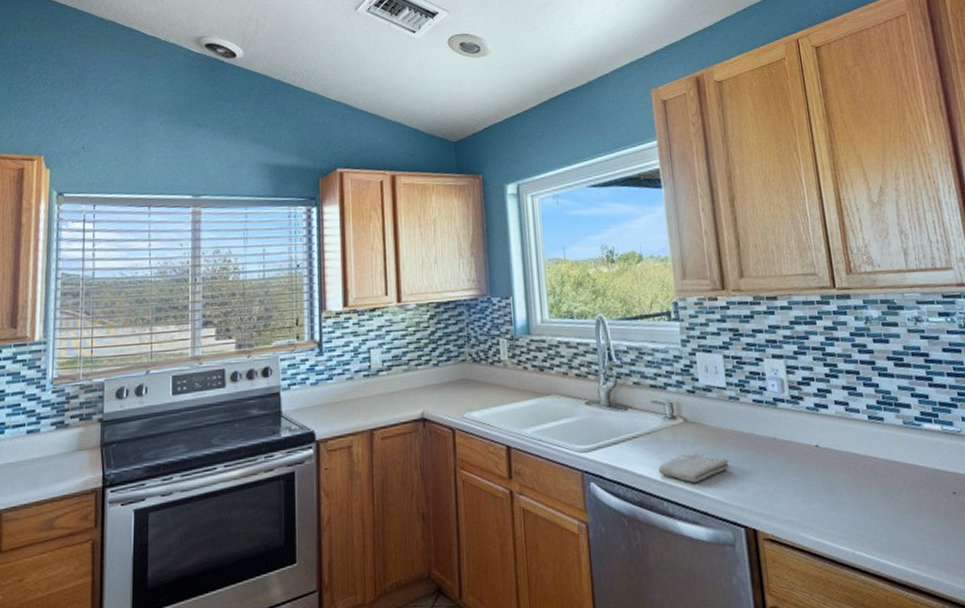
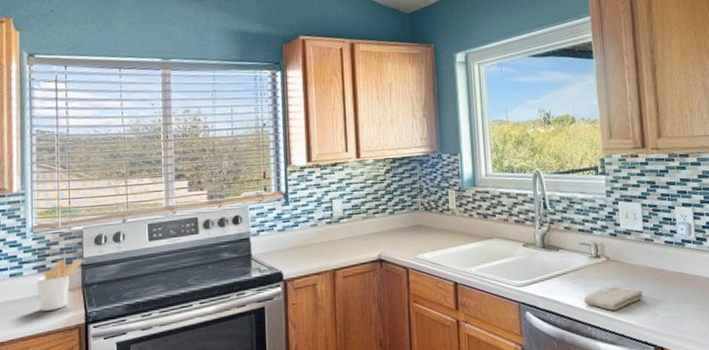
utensil holder: none [54,413,105,473] -> present [36,258,85,311]

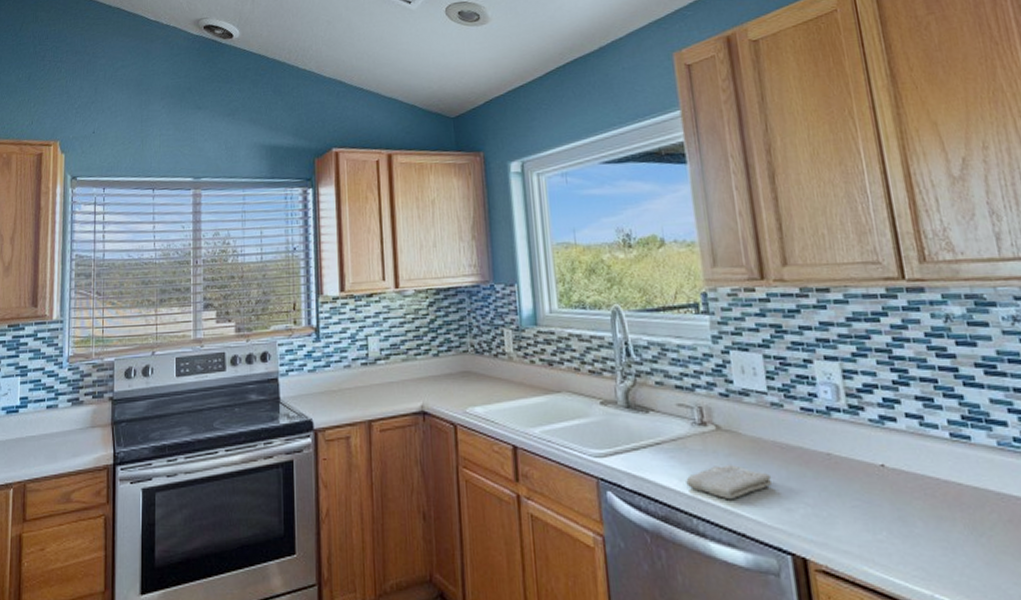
utensil holder: present [36,258,85,311] -> none [70,391,115,448]

